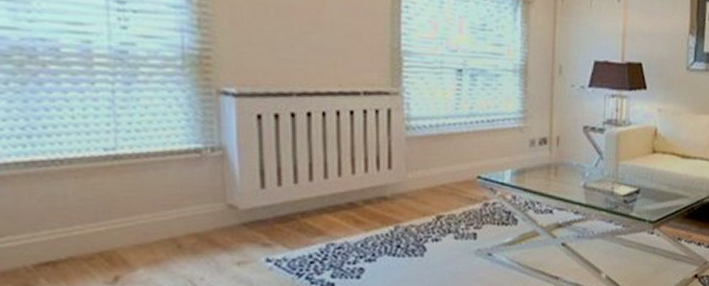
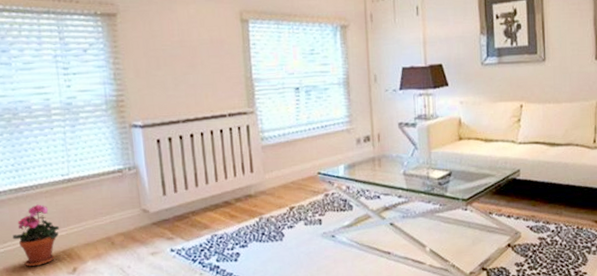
potted plant: none [16,186,95,272] -> present [13,204,59,267]

